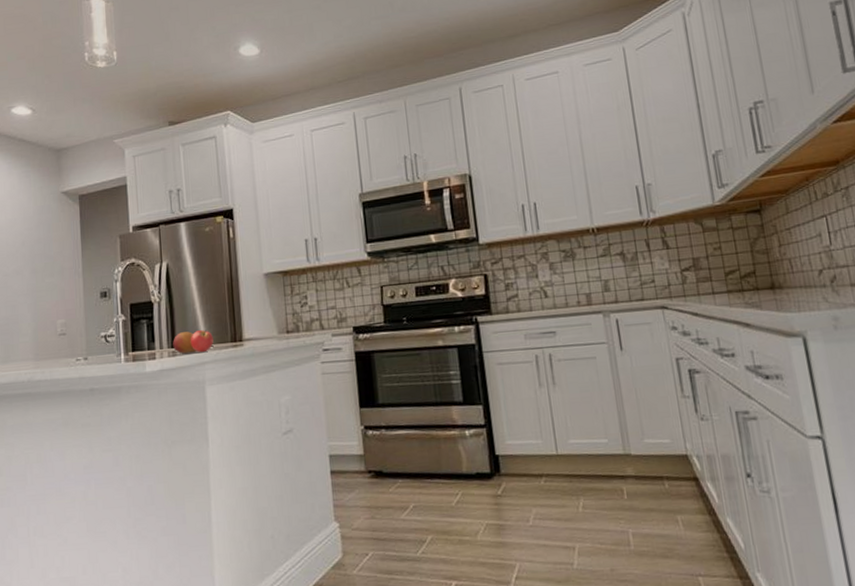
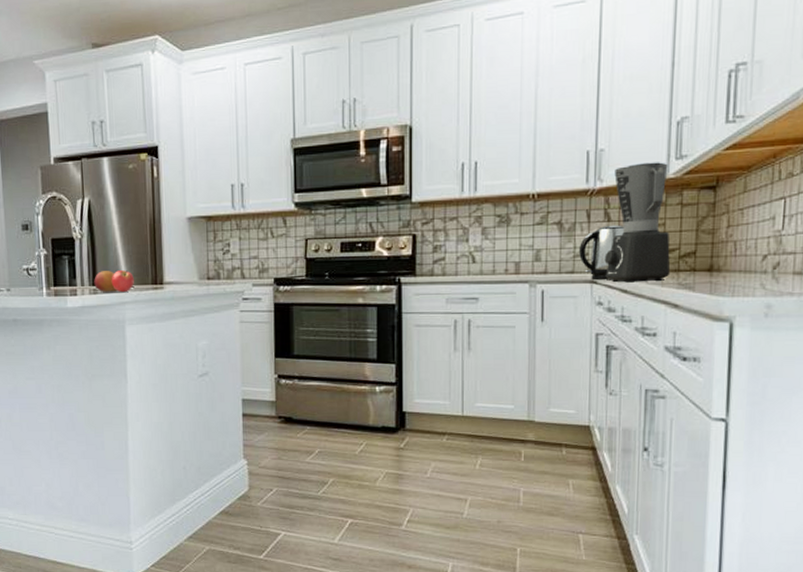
kettle: none [644,251,684,307] -> present [579,225,624,281]
blender: none [664,191,736,307] -> present [604,162,671,283]

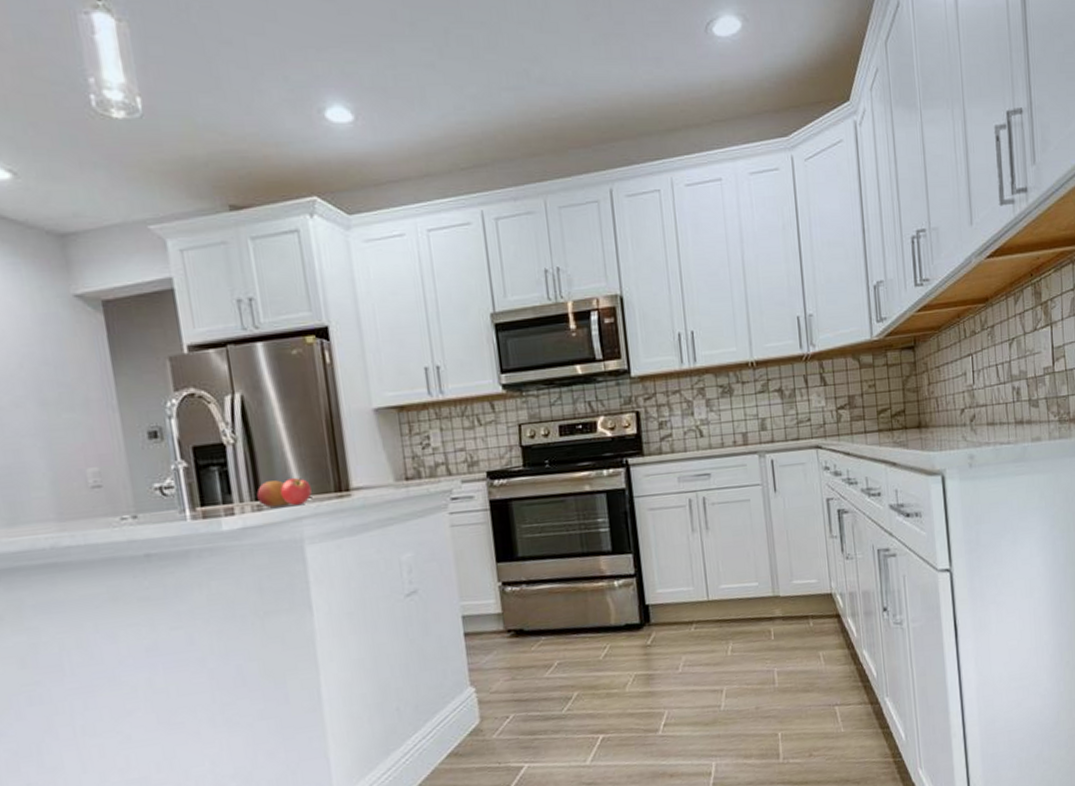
kettle: present [579,225,624,281] -> none [801,388,840,446]
blender: present [604,162,671,283] -> none [824,325,886,447]

